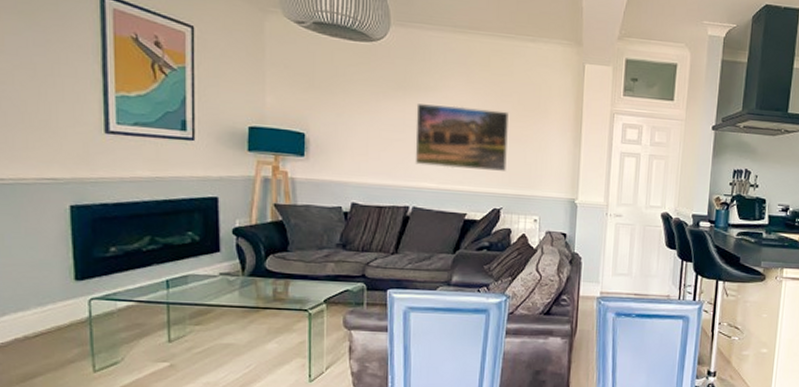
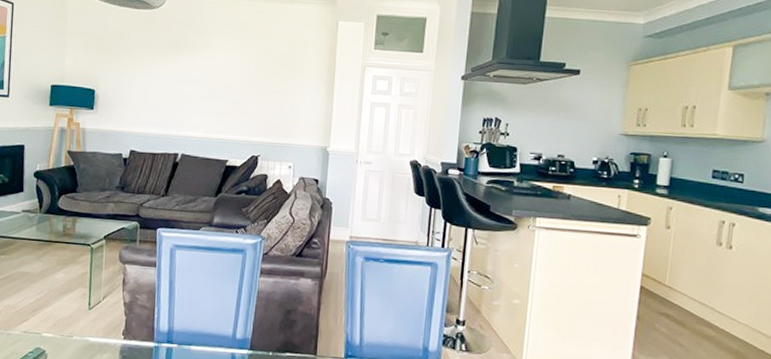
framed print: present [415,104,509,171] -> none [184,62,268,121]

